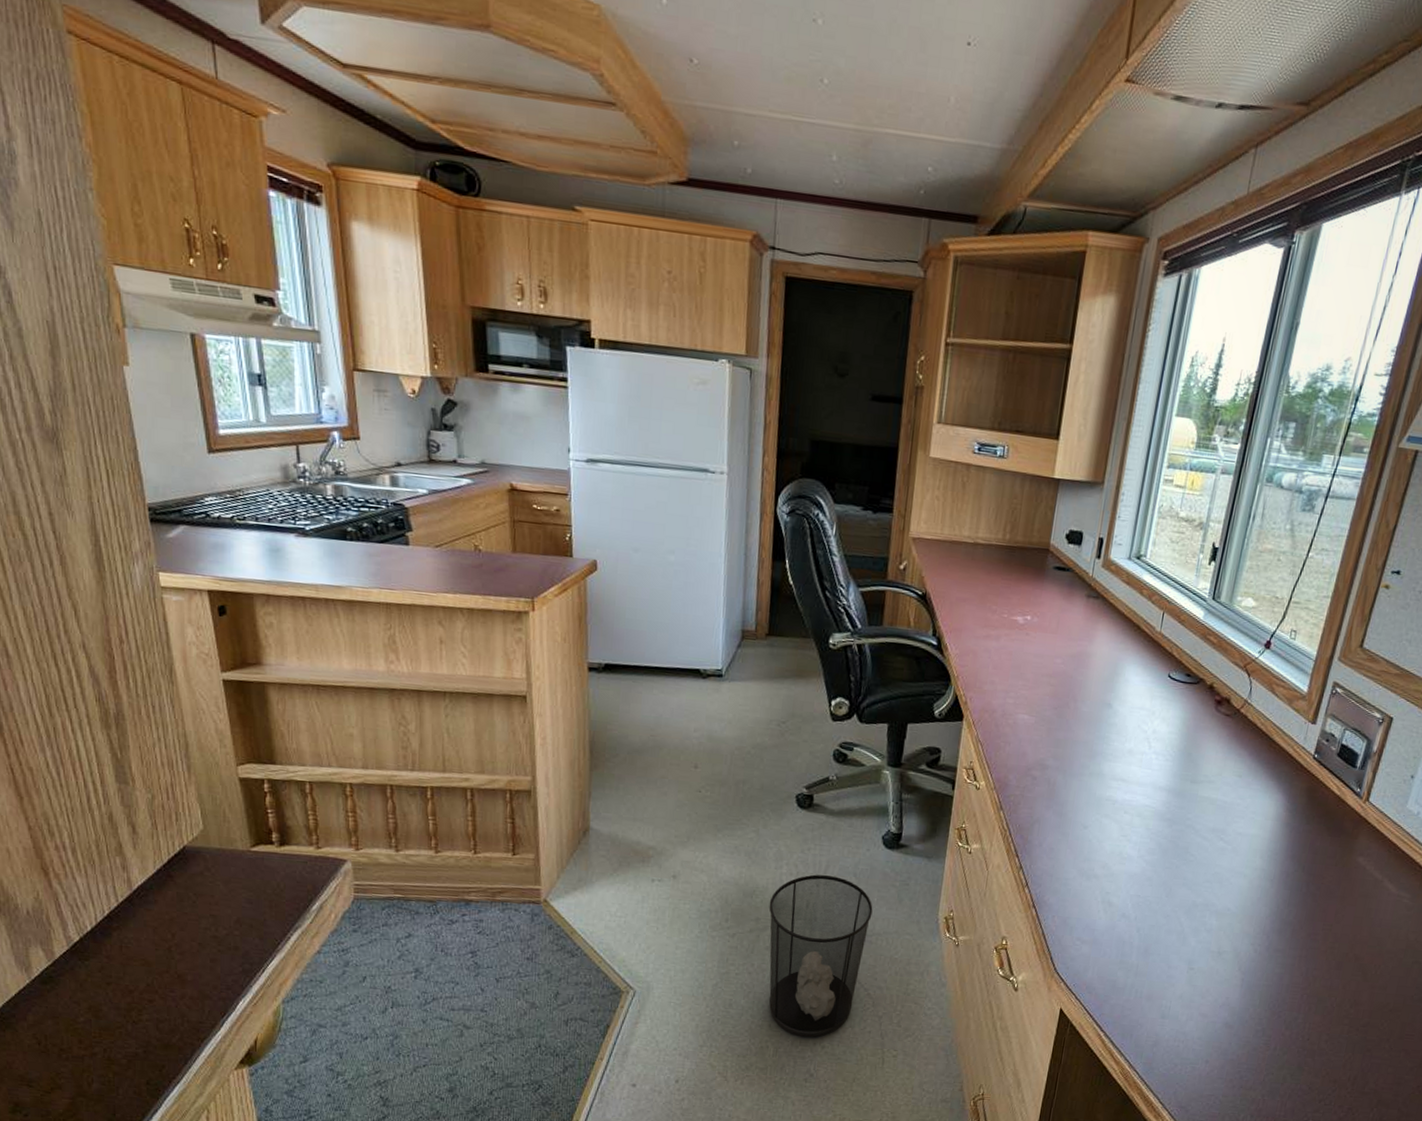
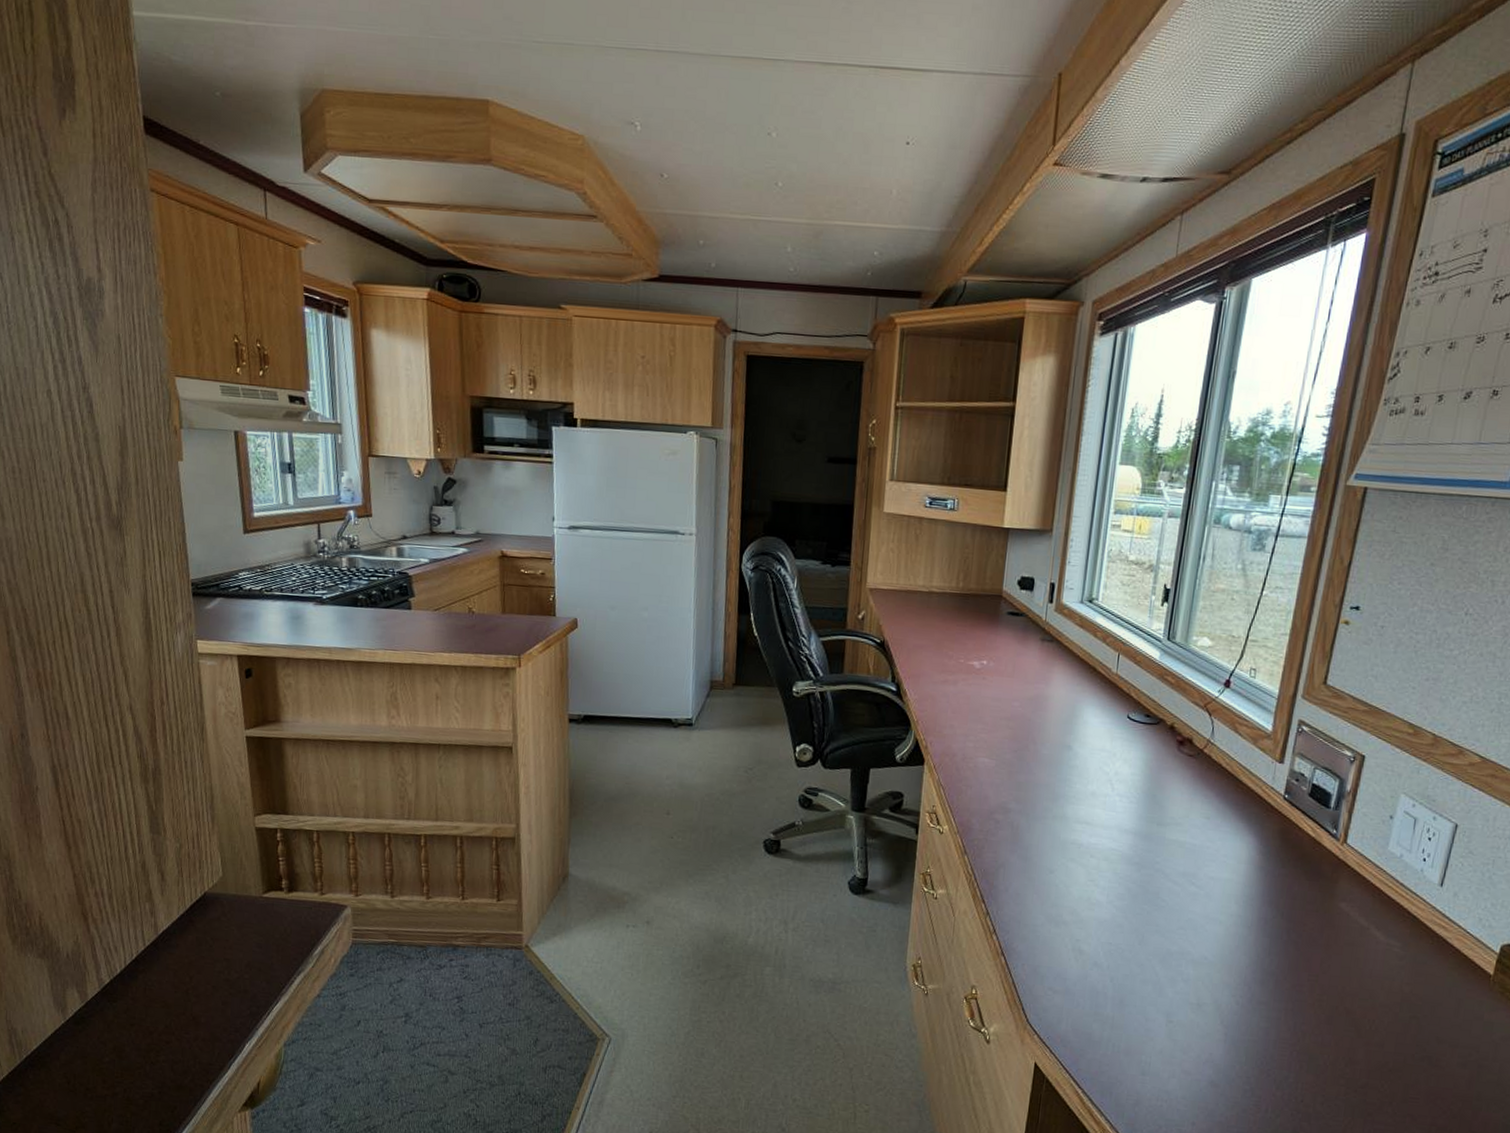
waste bin: present [768,874,873,1038] -> none [739,920,841,1090]

